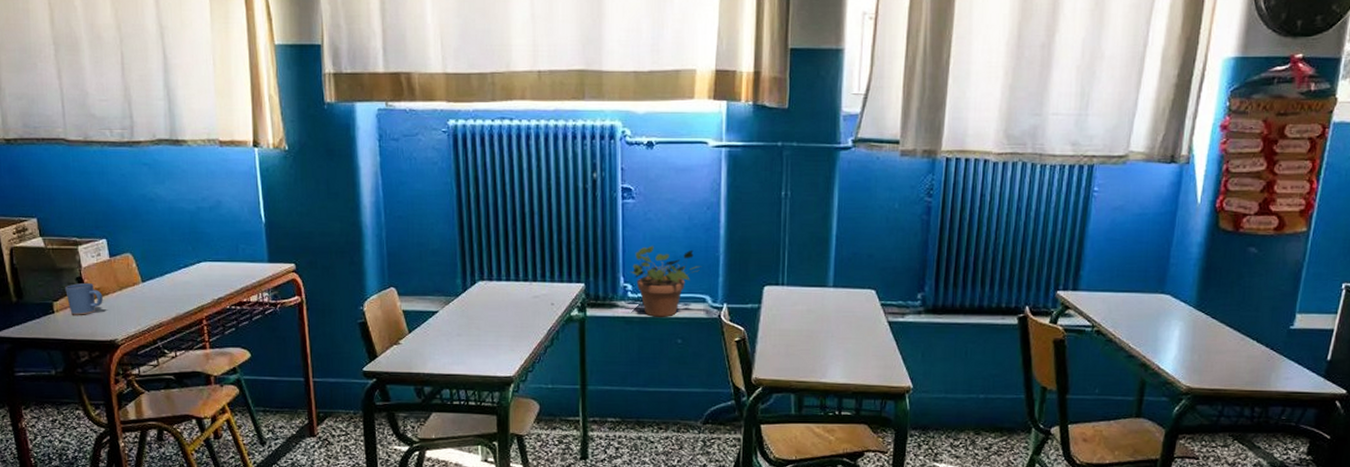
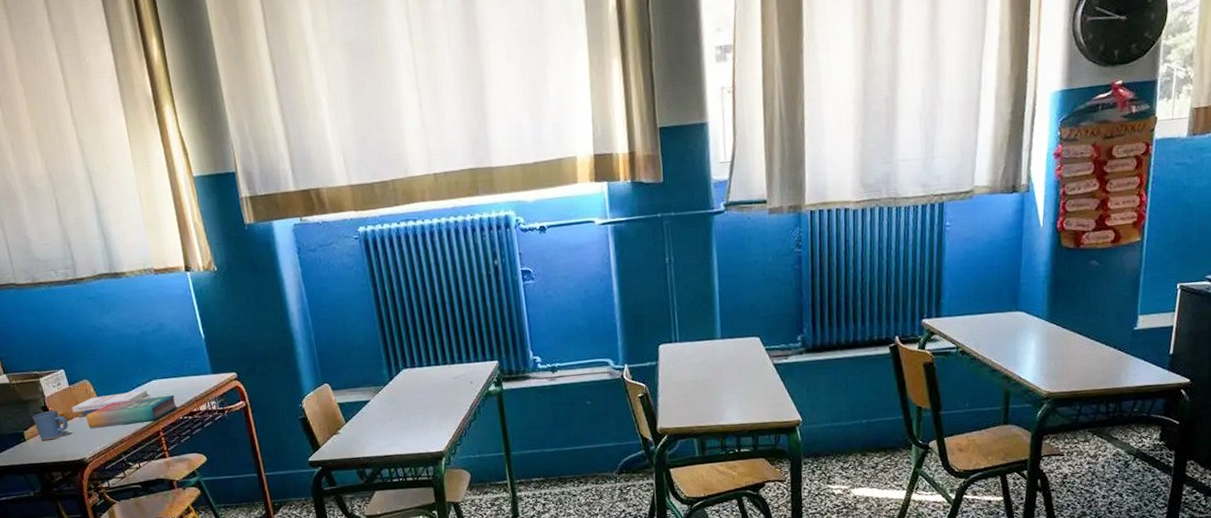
books: none [109,271,199,293] -> present [71,389,152,416]
book: none [123,280,226,308] -> present [85,394,178,428]
potted plant: present [630,245,701,317] -> none [537,319,601,384]

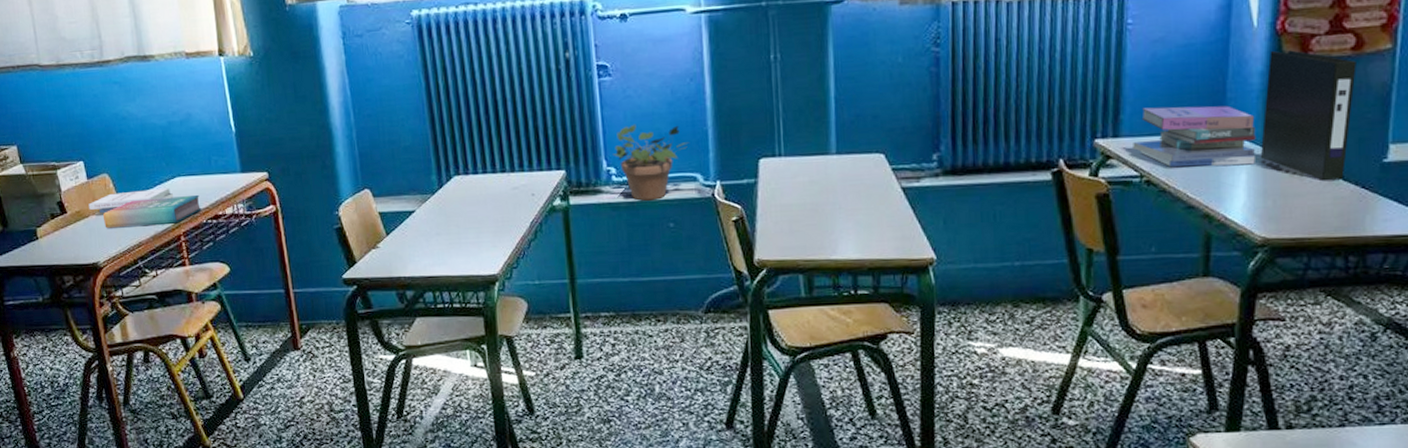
mug: present [33,410,69,441] -> none [47,206,84,240]
potted plant: none [537,319,601,384] -> present [612,124,689,201]
books: none [951,289,1042,339] -> present [1133,105,1256,167]
binder: none [1045,244,1115,346] -> present [1260,50,1357,181]

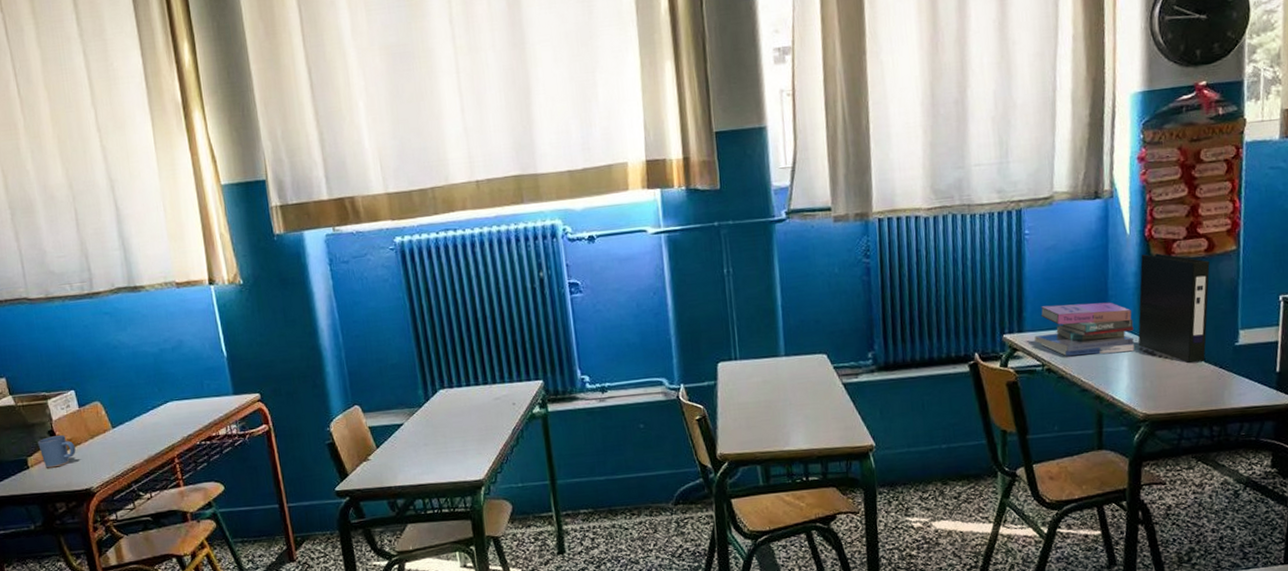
mug: none [47,206,84,240] -> present [38,434,76,468]
books: present [88,187,174,214] -> none [80,412,167,441]
book: present [102,194,202,229] -> none [95,417,195,455]
potted plant: present [612,124,689,201] -> none [586,335,654,405]

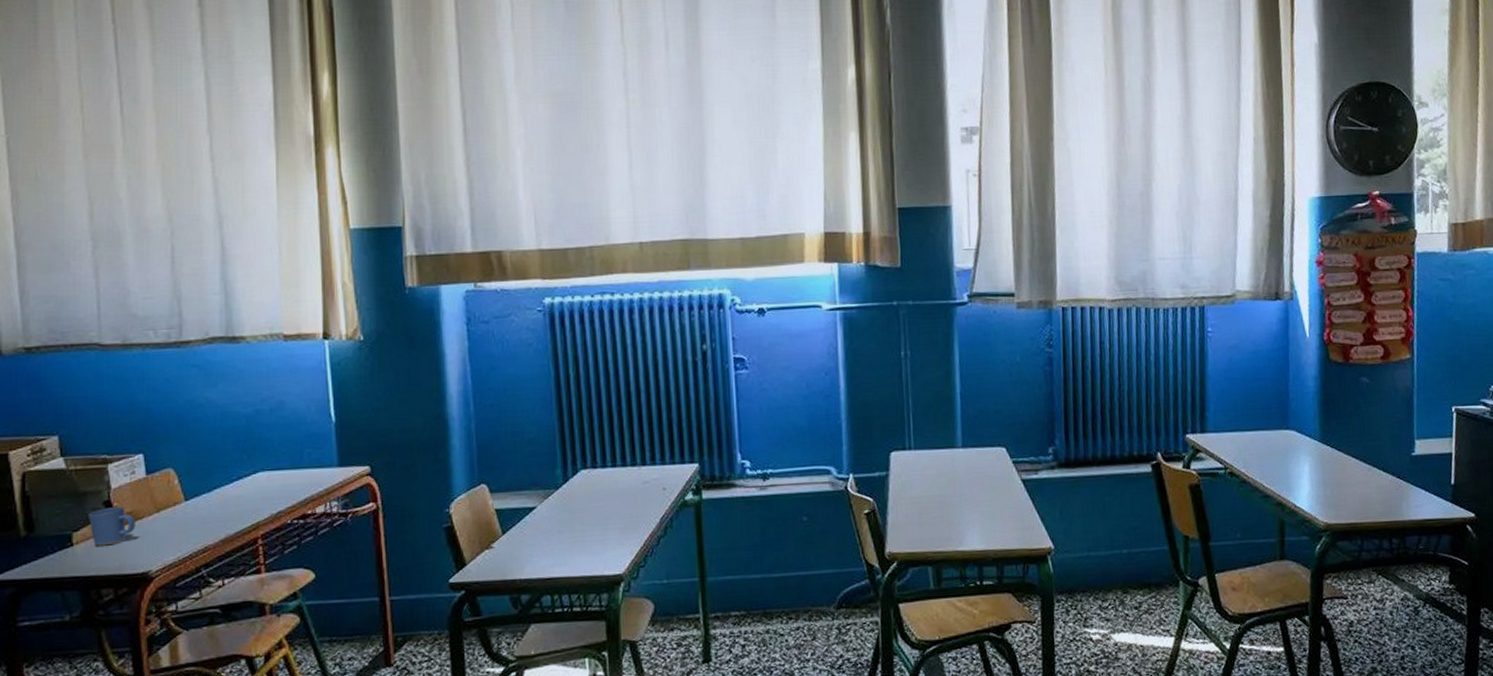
books: present [1034,302,1134,356] -> none [1217,405,1315,460]
binder: present [1138,253,1210,363] -> none [1318,358,1386,472]

